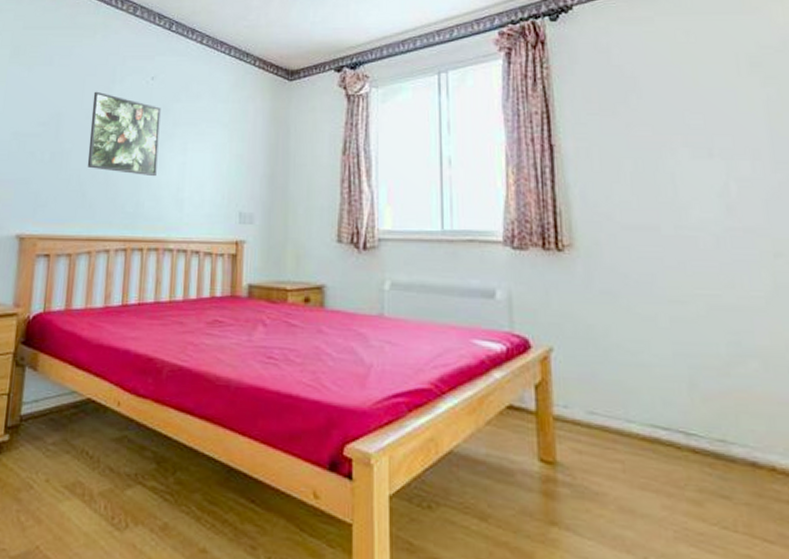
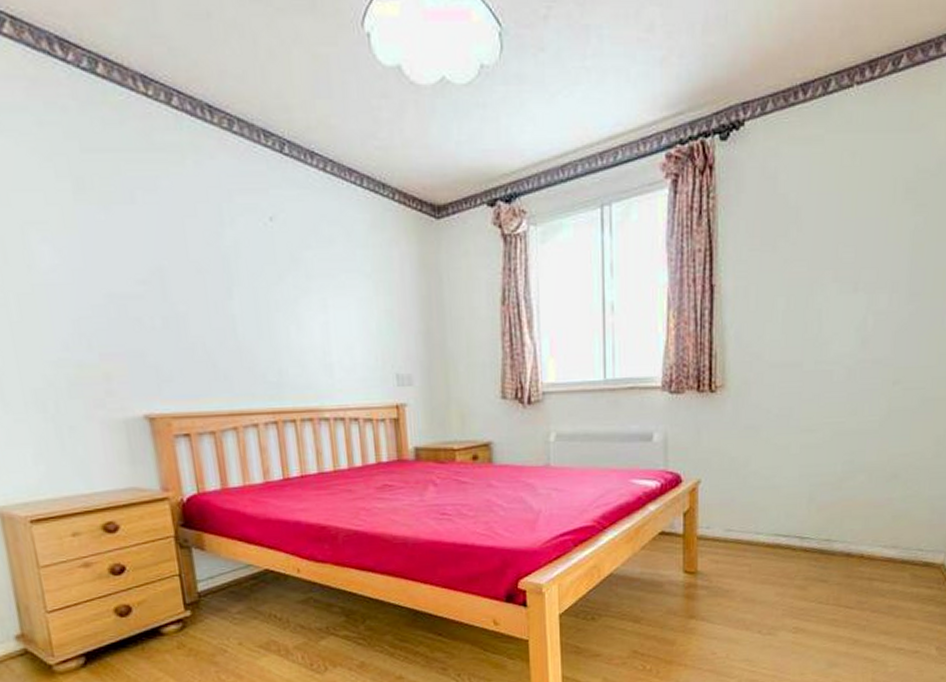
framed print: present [87,91,161,177] -> none [199,237,297,340]

